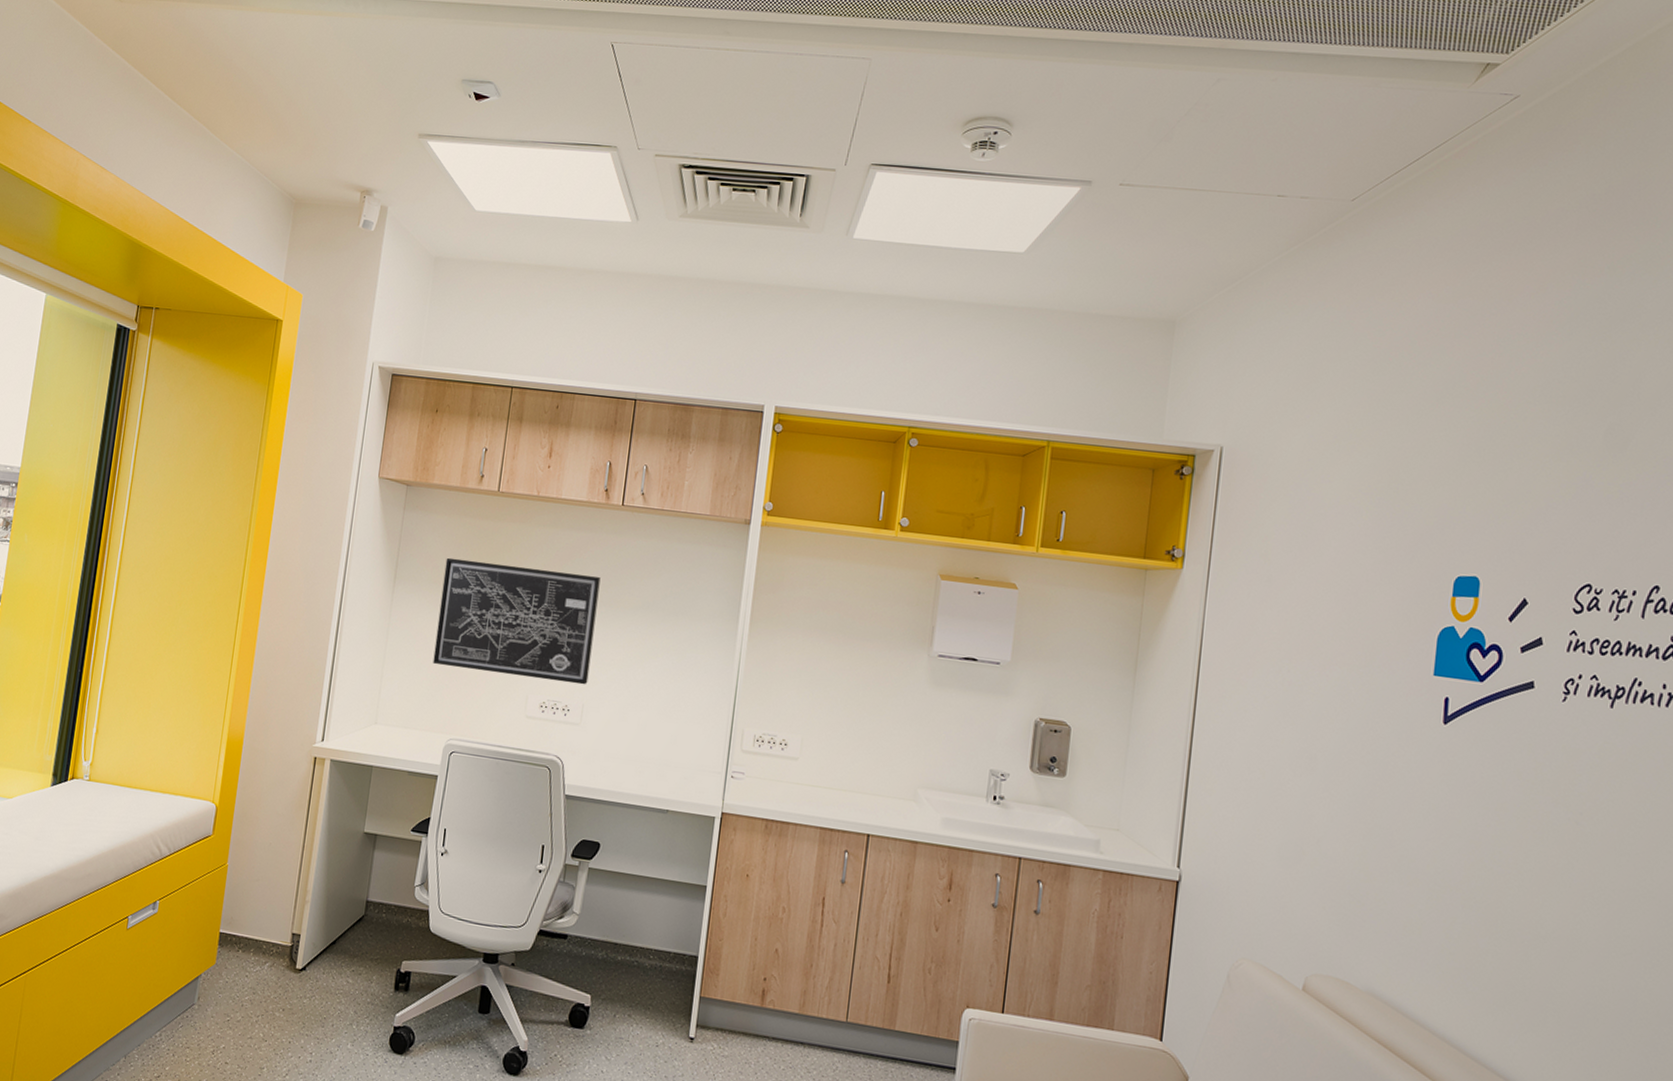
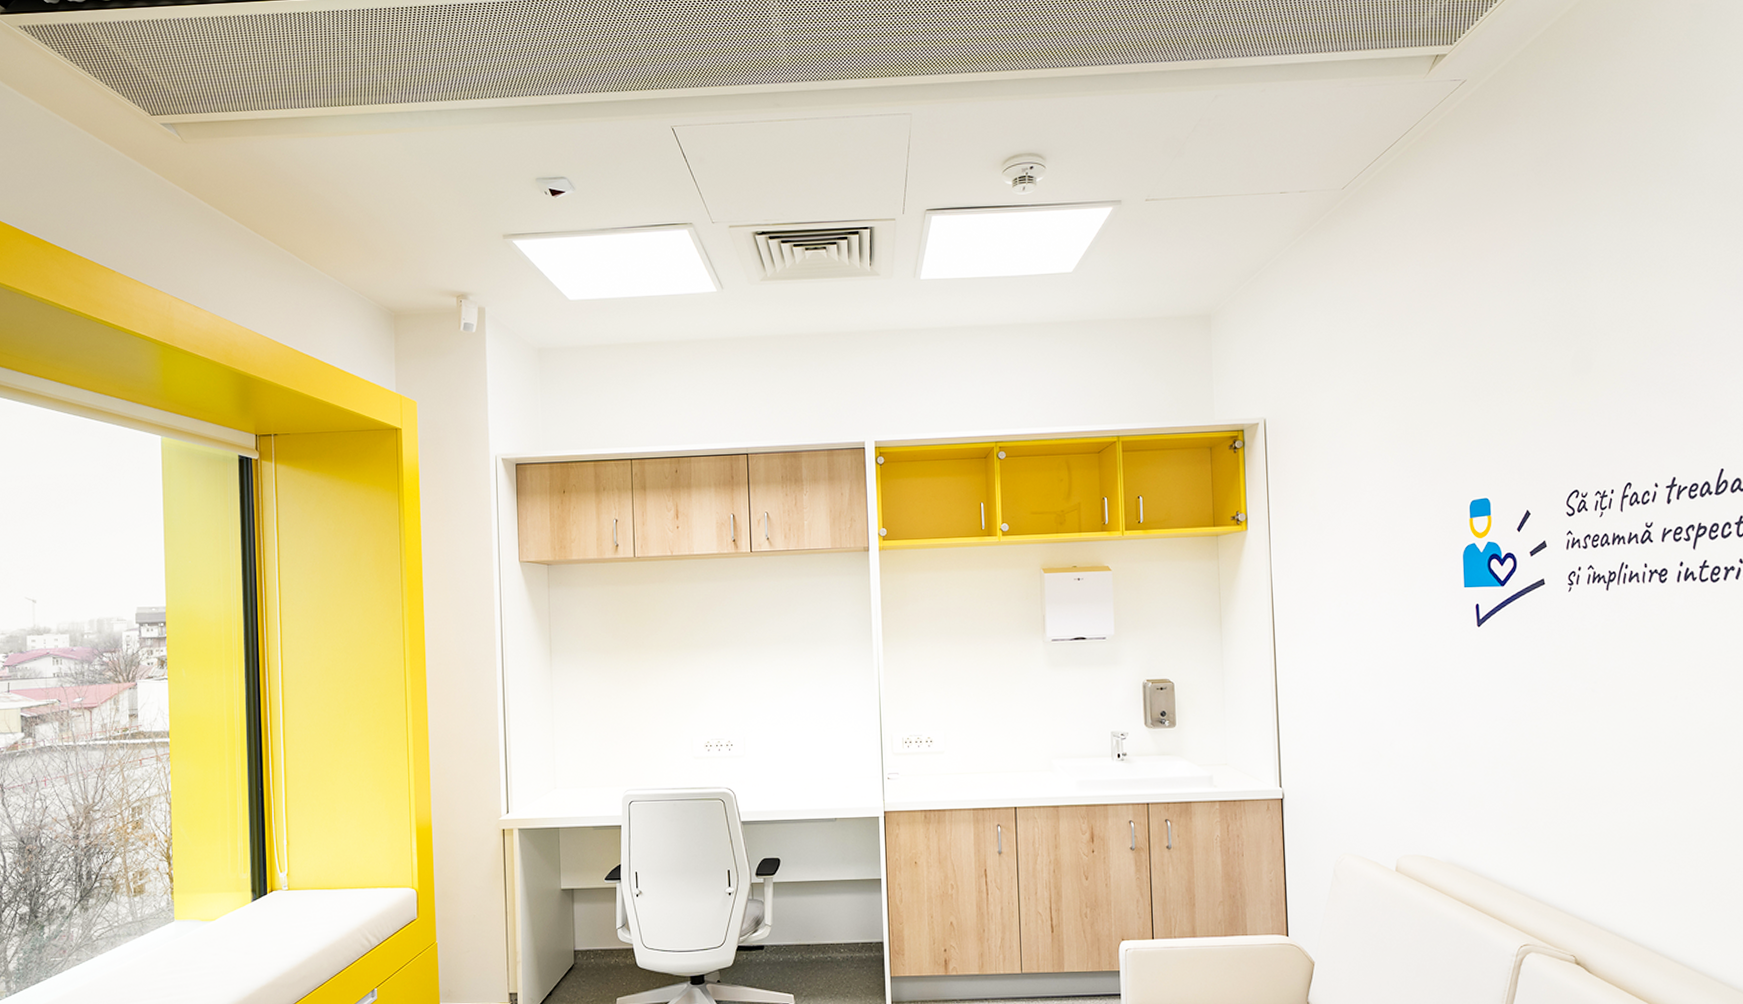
wall art: present [433,557,601,685] -> none [596,620,745,725]

